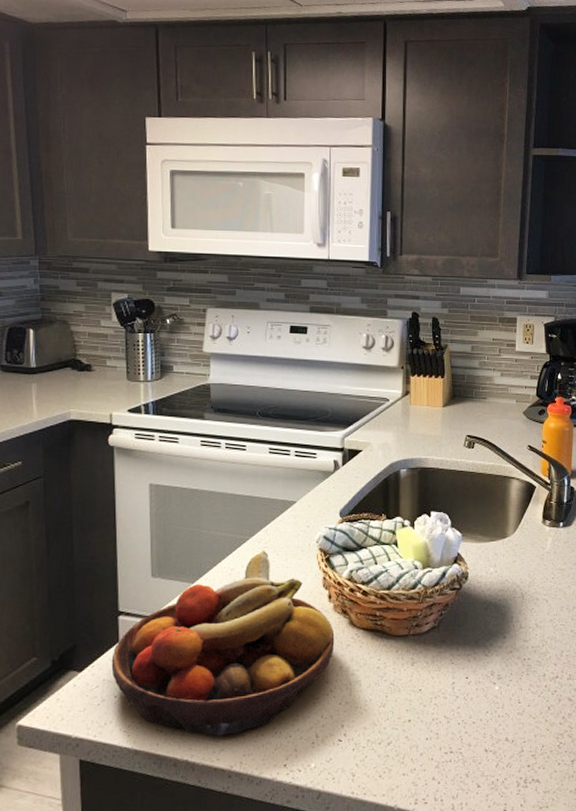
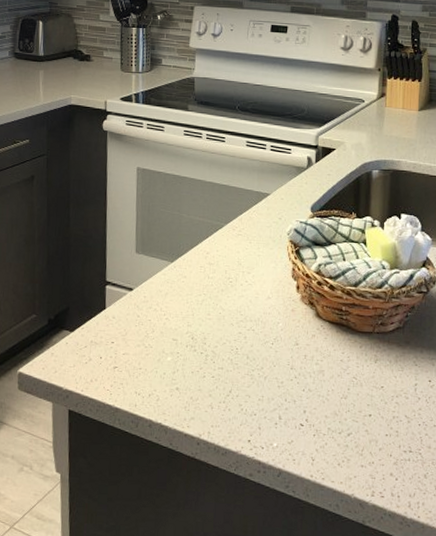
fruit bowl: present [111,550,335,737] -> none [98,238,301,406]

